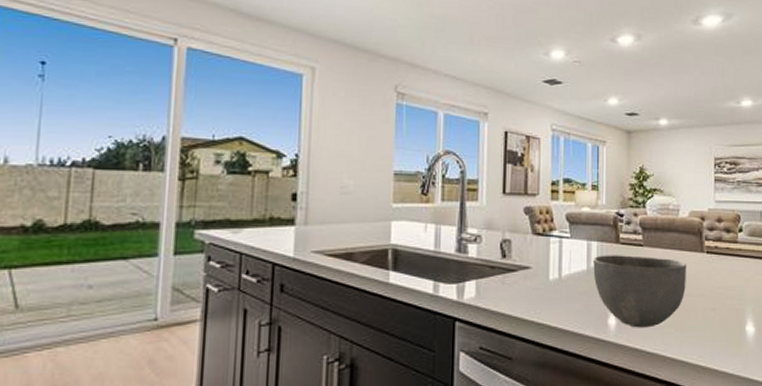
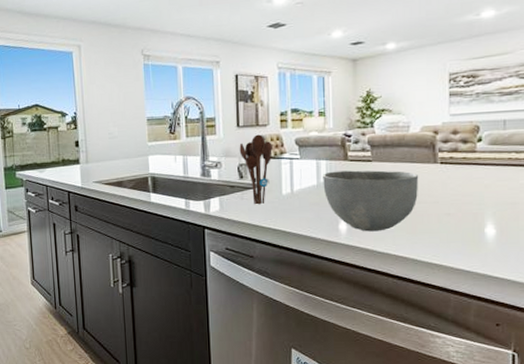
utensil holder: none [503,205,541,292] -> present [239,134,272,205]

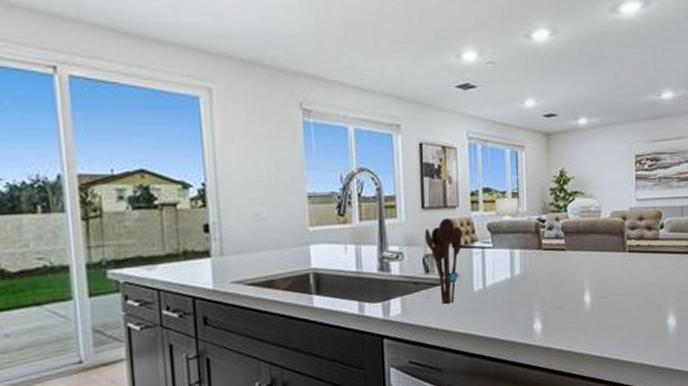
bowl: present [323,170,419,232] -> none [517,260,610,331]

